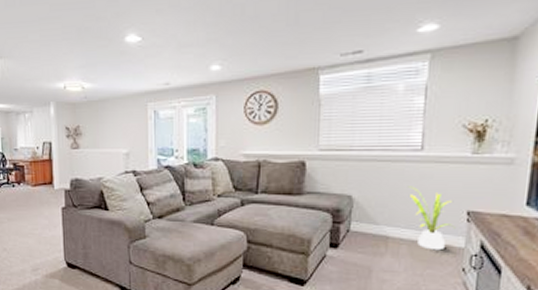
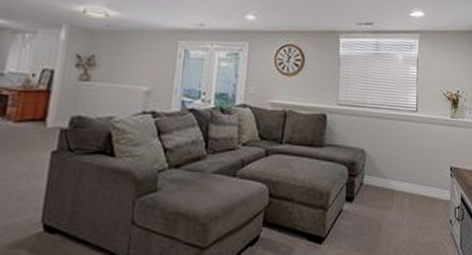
house plant: present [407,186,455,251] -> none [407,143,443,203]

